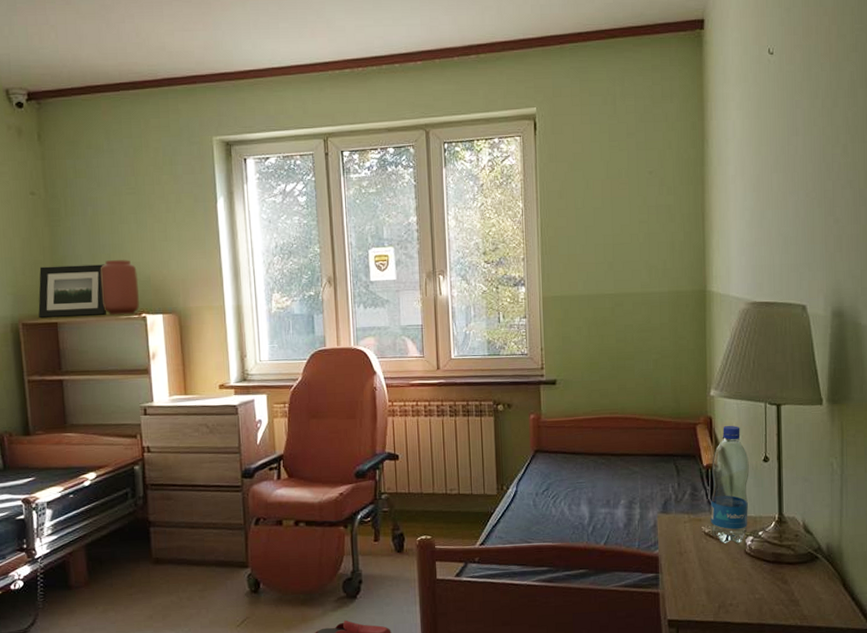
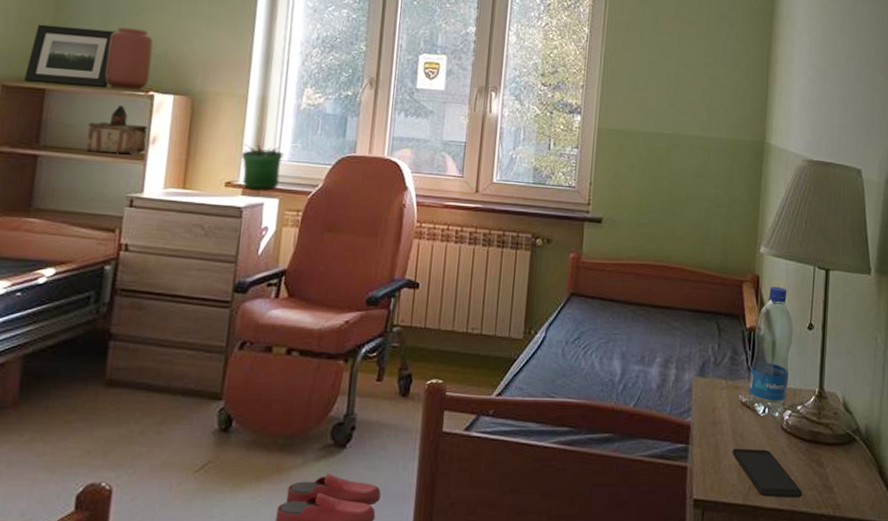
decorative box: none [98,329,148,372] -> present [86,106,148,154]
planter: none [226,349,265,389] -> present [240,143,285,190]
mobile phone: none [700,572,770,614] -> present [732,448,803,498]

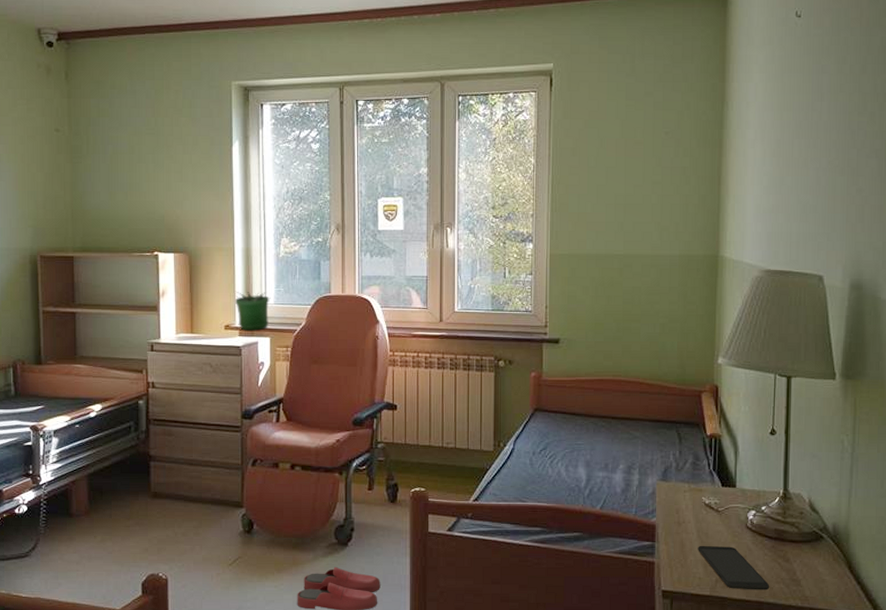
picture frame: present [24,24,117,89] -> none [56,201,122,252]
decorative box: present [86,106,148,154] -> none [110,266,157,307]
vase: present [105,27,154,91] -> none [116,198,152,252]
bottle: present [748,286,793,419] -> none [711,395,755,518]

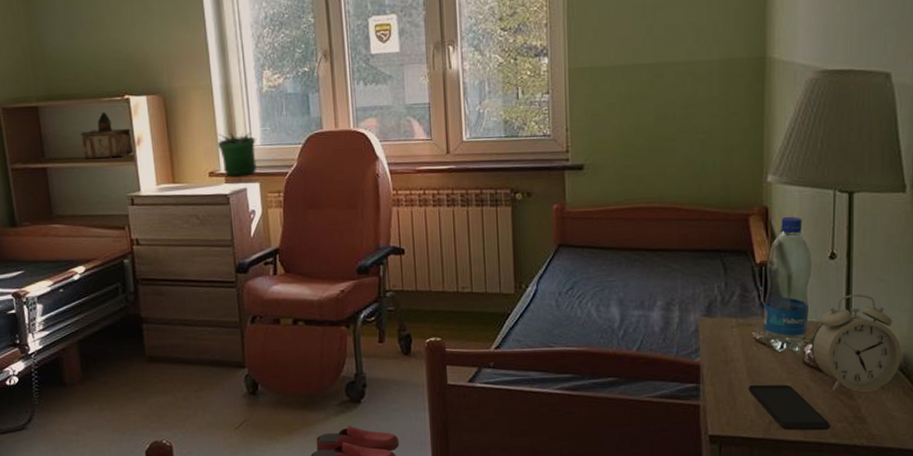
decorative box: none [110,266,157,307] -> present [80,112,133,159]
bottle: none [711,395,755,518] -> present [762,216,812,353]
alarm clock: none [753,468,832,556] -> present [811,294,902,392]

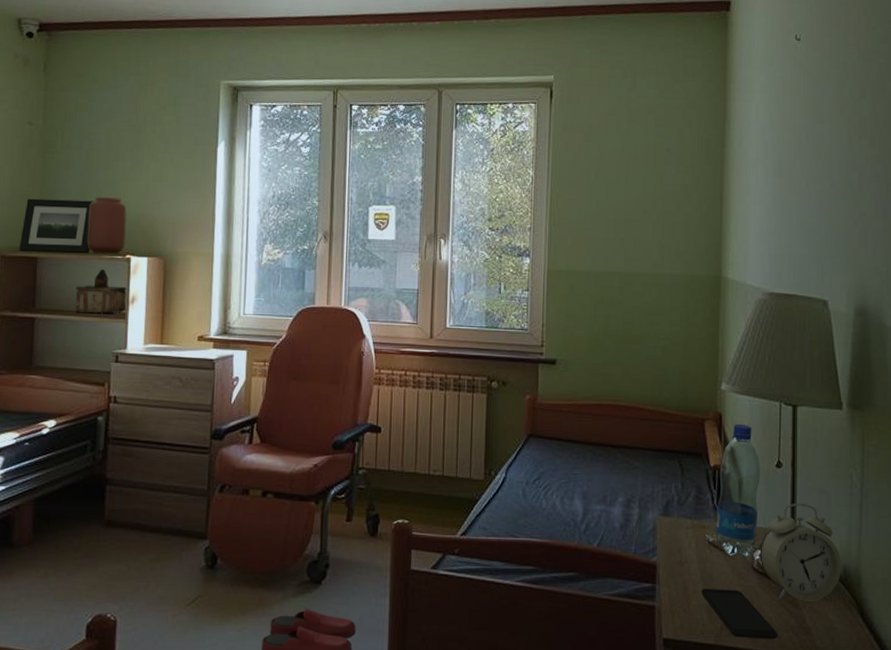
picture frame: none [16,41,89,102] -> present [19,198,95,254]
vase: none [79,36,122,98] -> present [87,197,127,255]
planter: present [215,132,257,177] -> none [209,299,250,343]

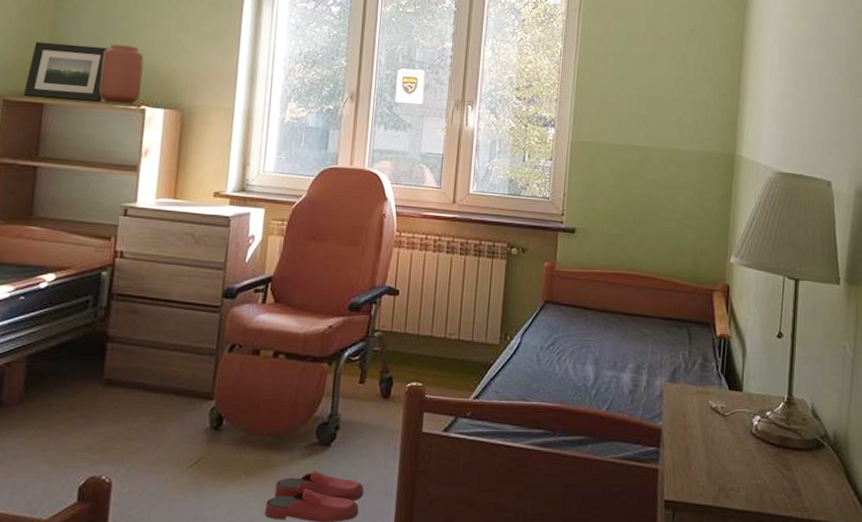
decorative box: present [75,269,127,314] -> none [83,119,140,165]
mobile phone: present [701,588,778,640] -> none [702,451,772,501]
bottle: present [715,423,760,558] -> none [717,295,763,424]
alarm clock: present [759,503,842,601] -> none [758,372,833,465]

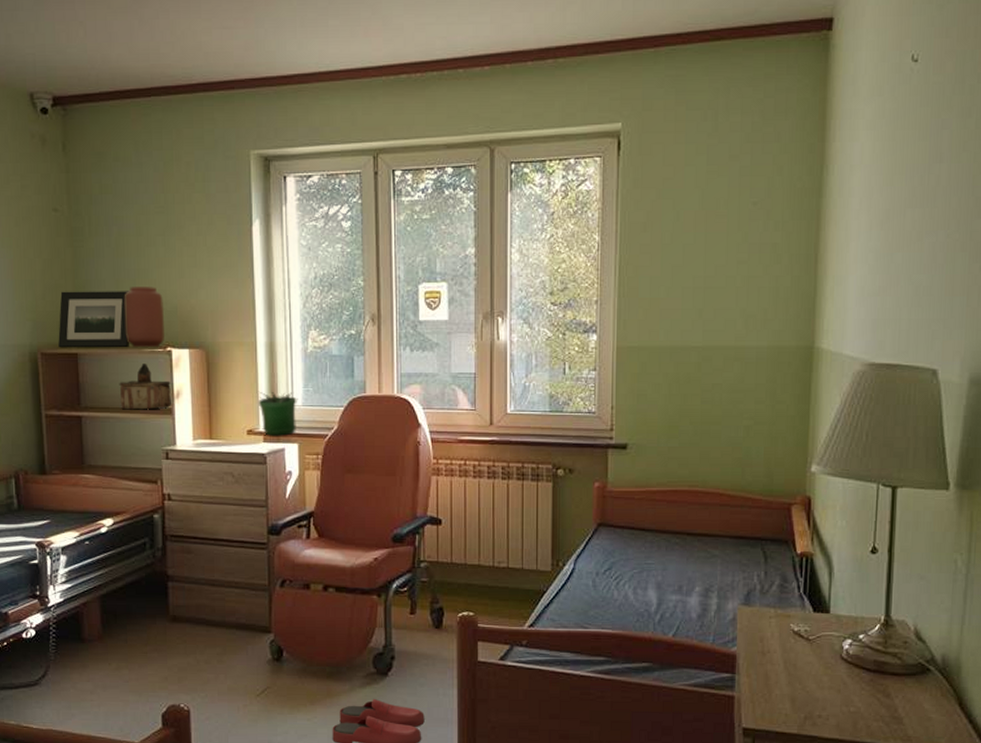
decorative box: none [83,119,140,165] -> present [119,364,171,410]
planter: none [227,155,270,200] -> present [256,391,298,436]

